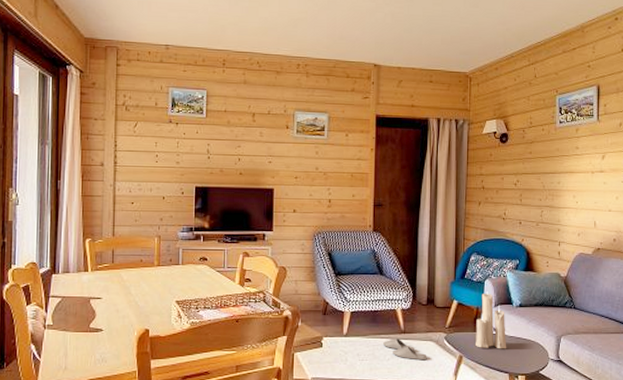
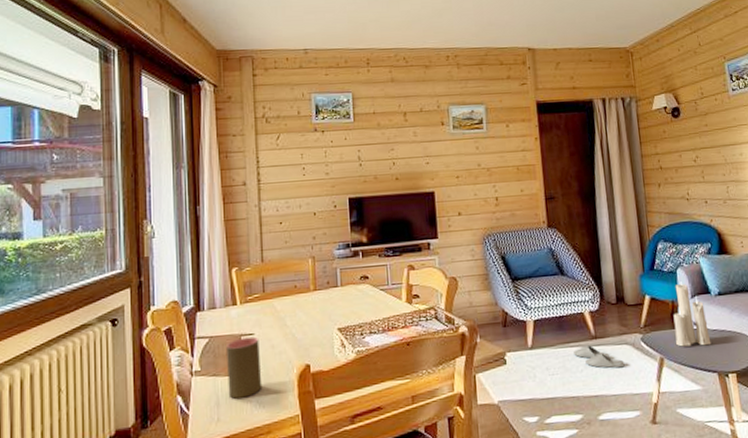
cup: none [76,300,106,352] -> present [227,336,263,399]

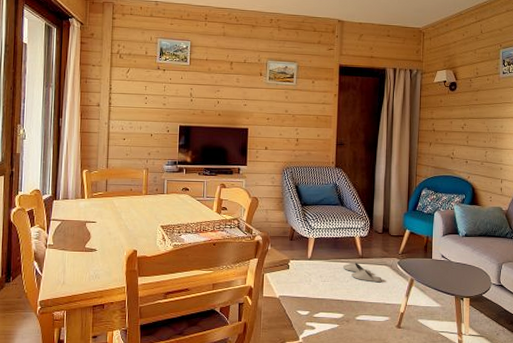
cup: present [227,336,263,399] -> none [73,224,100,269]
candle: present [673,281,712,347] -> none [424,222,454,274]

